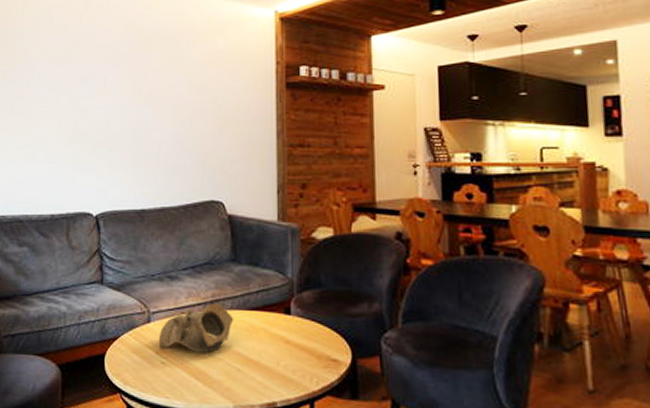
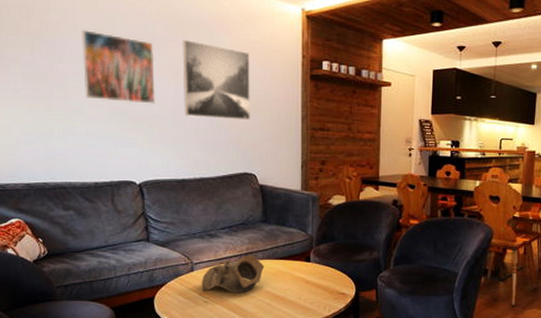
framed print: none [48,54,119,126] -> present [80,30,156,104]
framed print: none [146,55,219,139] -> present [182,39,251,121]

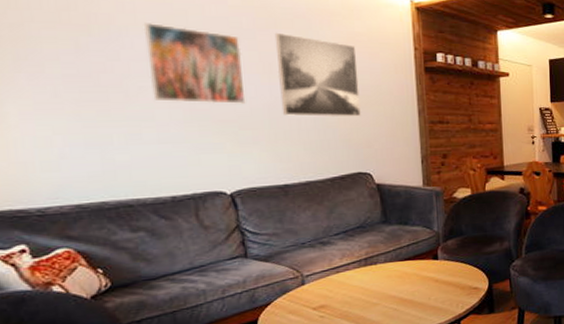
decorative bowl: present [201,255,265,293] -> none [315,259,389,305]

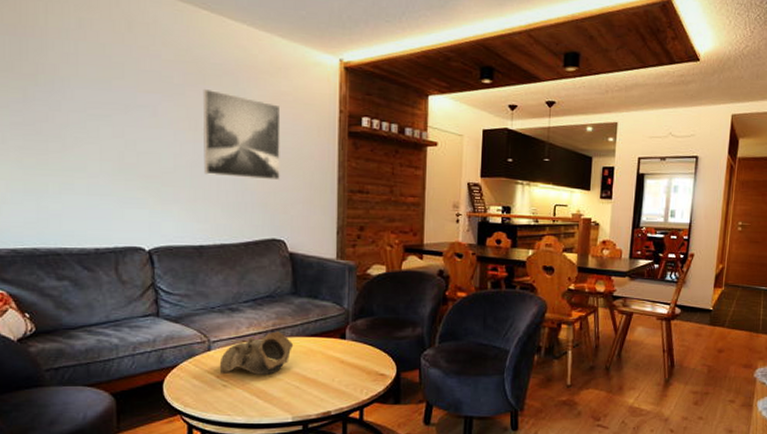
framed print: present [143,23,246,104] -> none [83,74,171,160]
decorative bowl: none [315,259,389,305] -> present [219,331,294,375]

